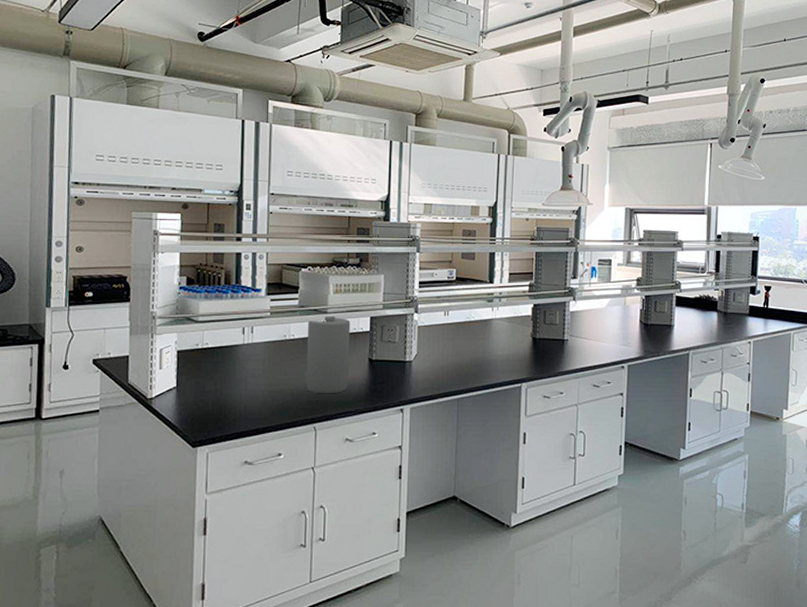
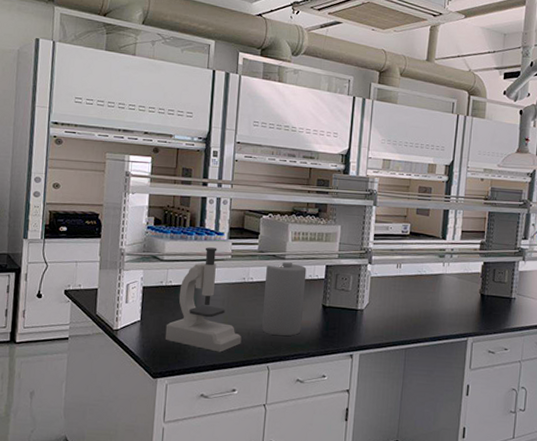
microscope: none [203,305,285,415] -> present [165,247,242,352]

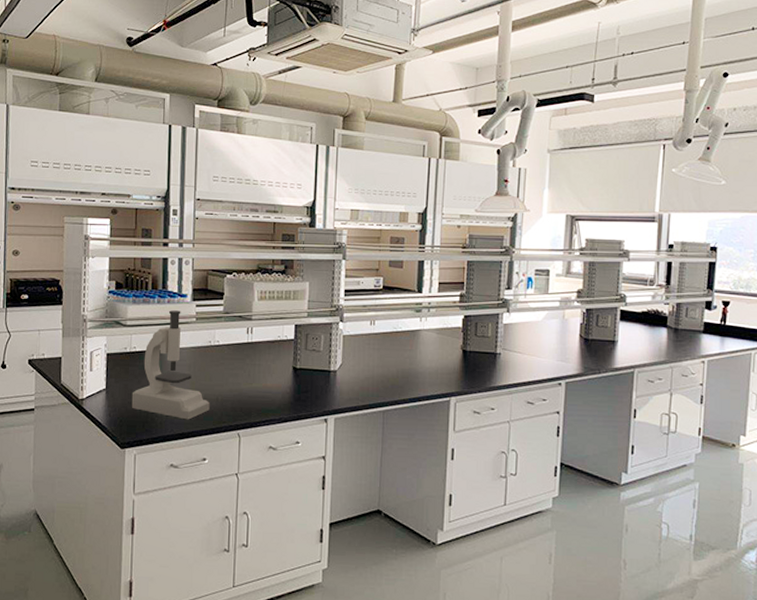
paper towel holder: present [261,262,307,336] -> none [230,322,275,402]

